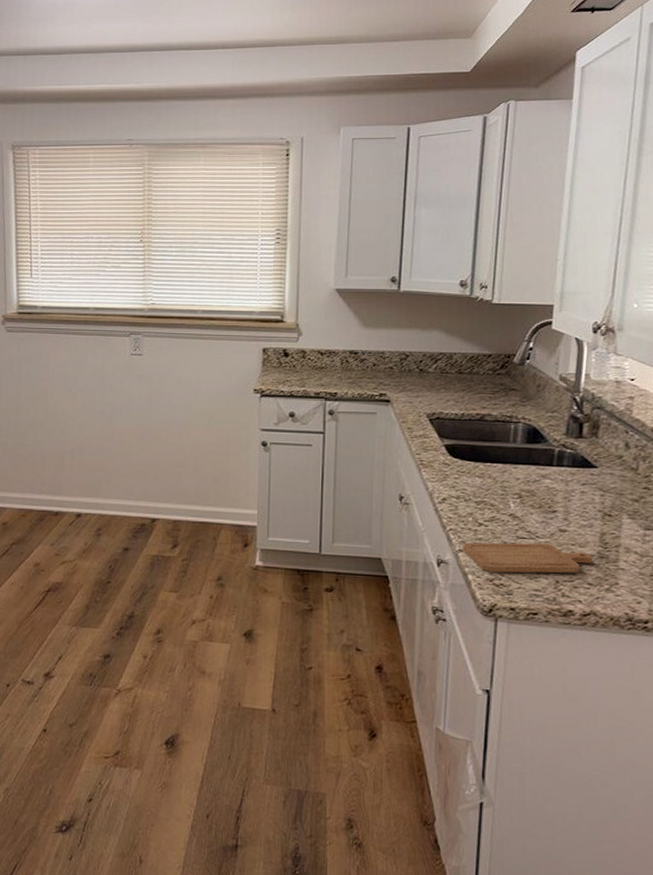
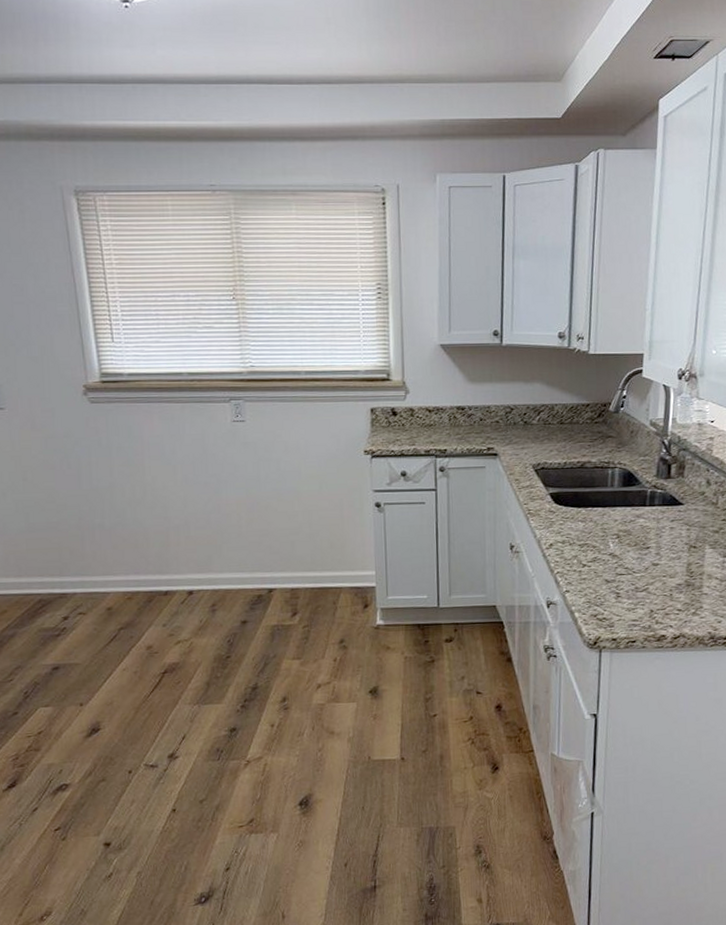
chopping board: present [463,542,592,574] -> none [569,577,681,609]

